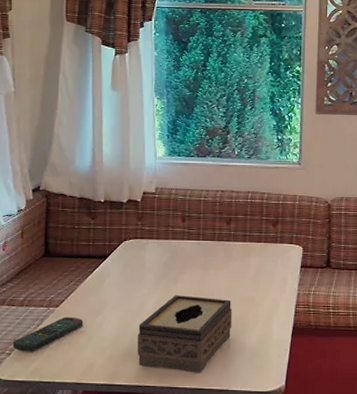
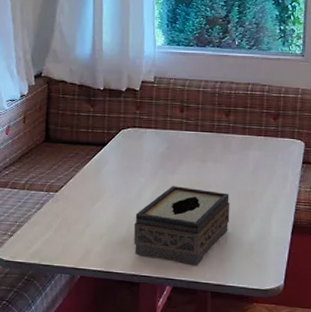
remote control: present [13,316,83,352] -> none [15,202,82,234]

